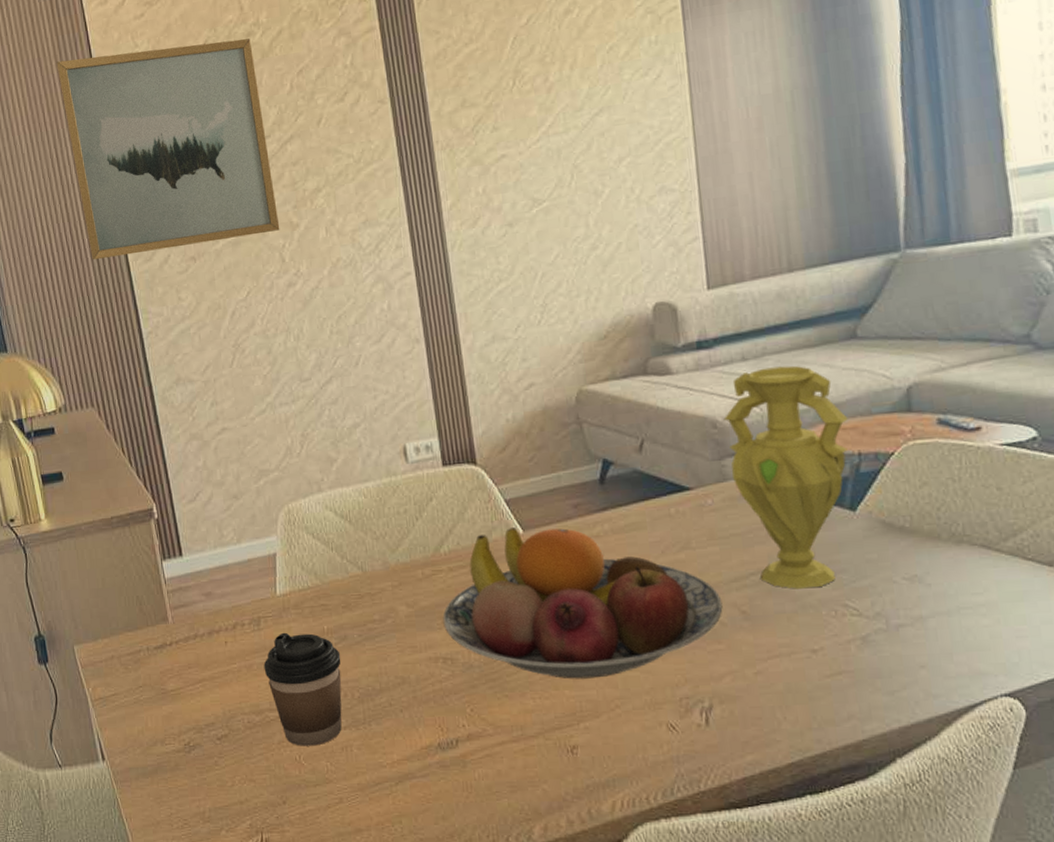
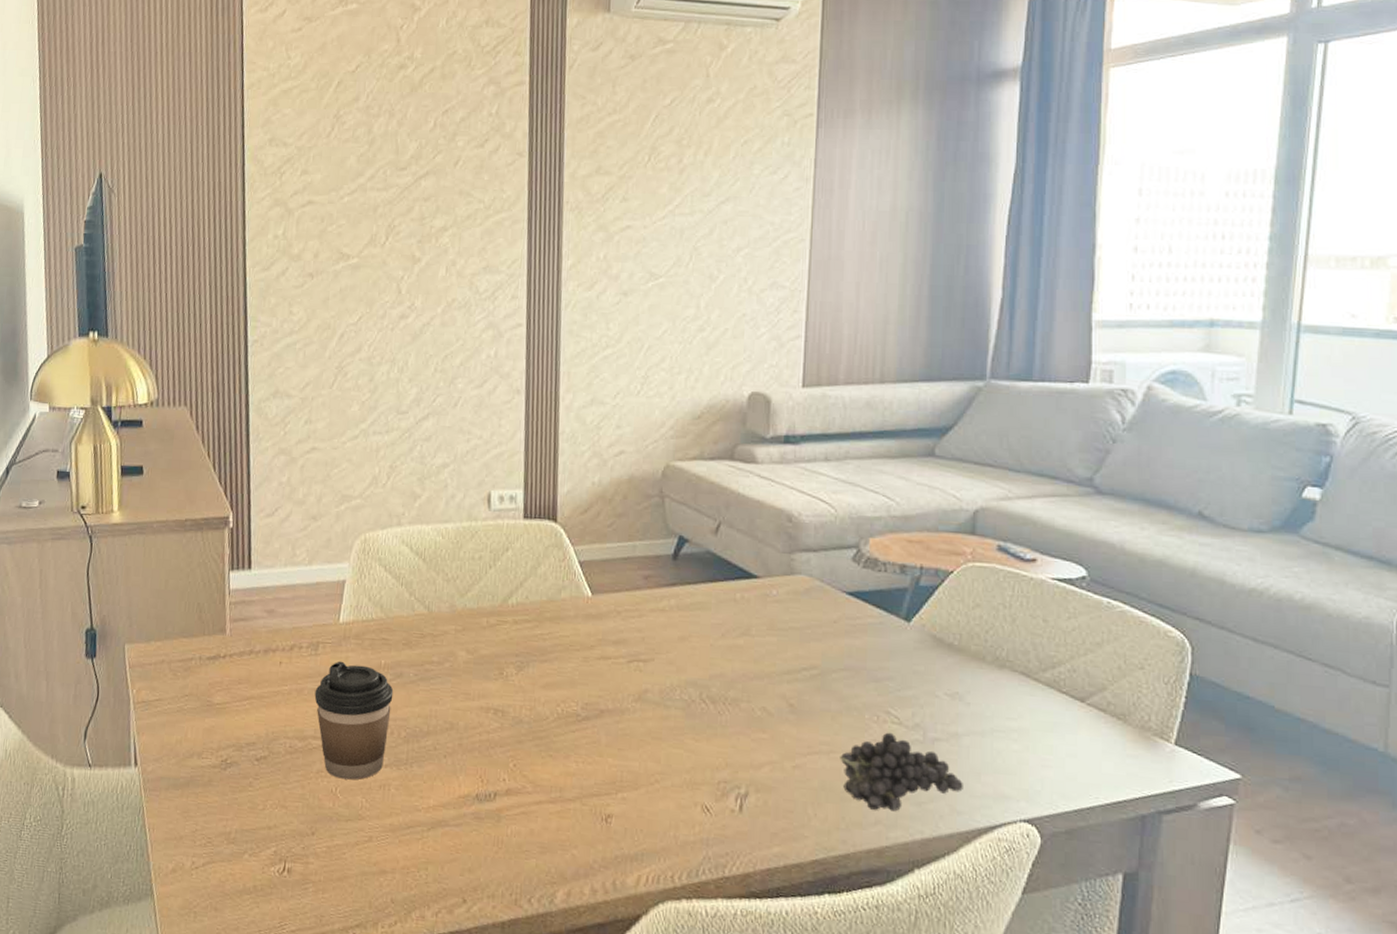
wall art: present [57,38,280,261] -> none [206,59,403,262]
fruit bowl: present [443,527,723,679] -> none [500,589,772,751]
vase: present [723,366,848,589] -> none [799,471,916,691]
fruit: none [802,625,936,705] -> present [840,732,963,812]

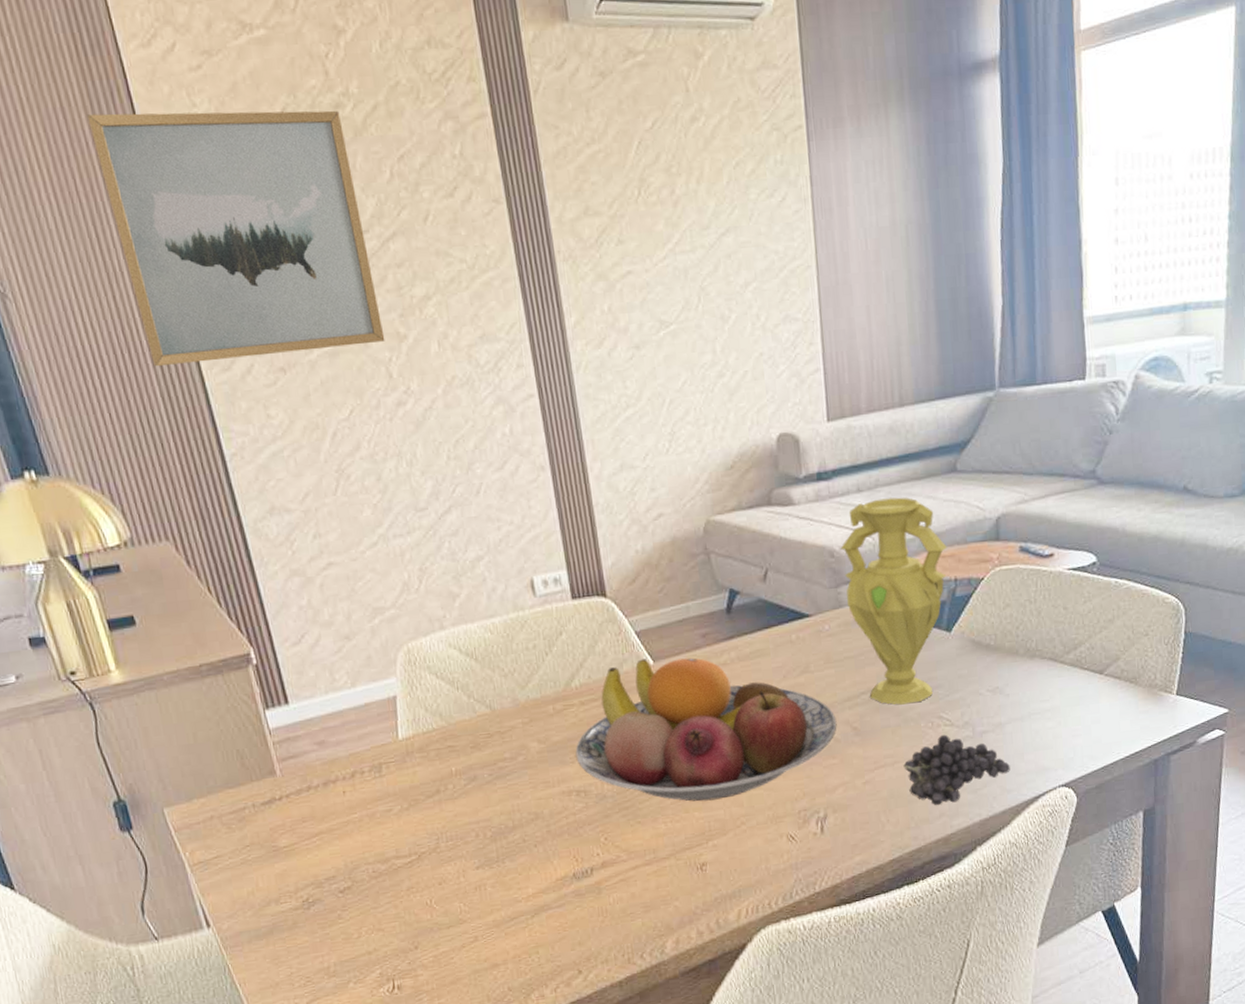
wall art: none [206,59,403,262] -> present [87,110,385,367]
coffee cup: present [314,661,394,780] -> none [387,776,475,891]
fruit bowl: none [500,589,772,751] -> present [575,658,837,802]
vase: none [799,471,916,691] -> present [840,497,947,705]

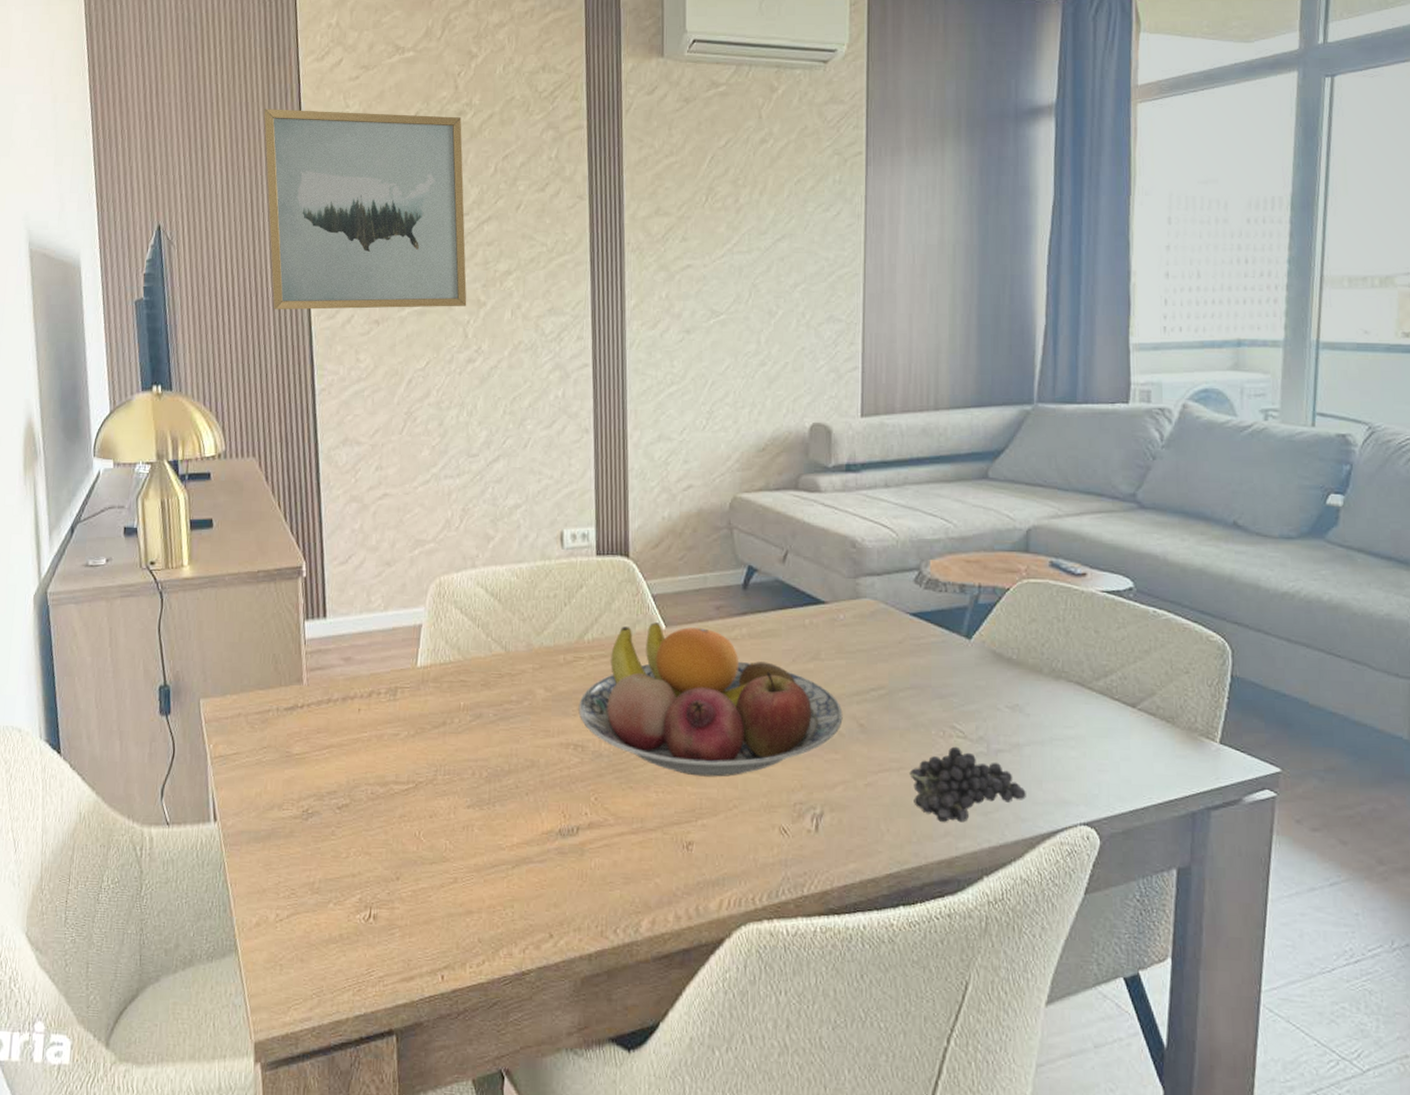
vase: present [840,497,947,705] -> none [862,496,973,708]

